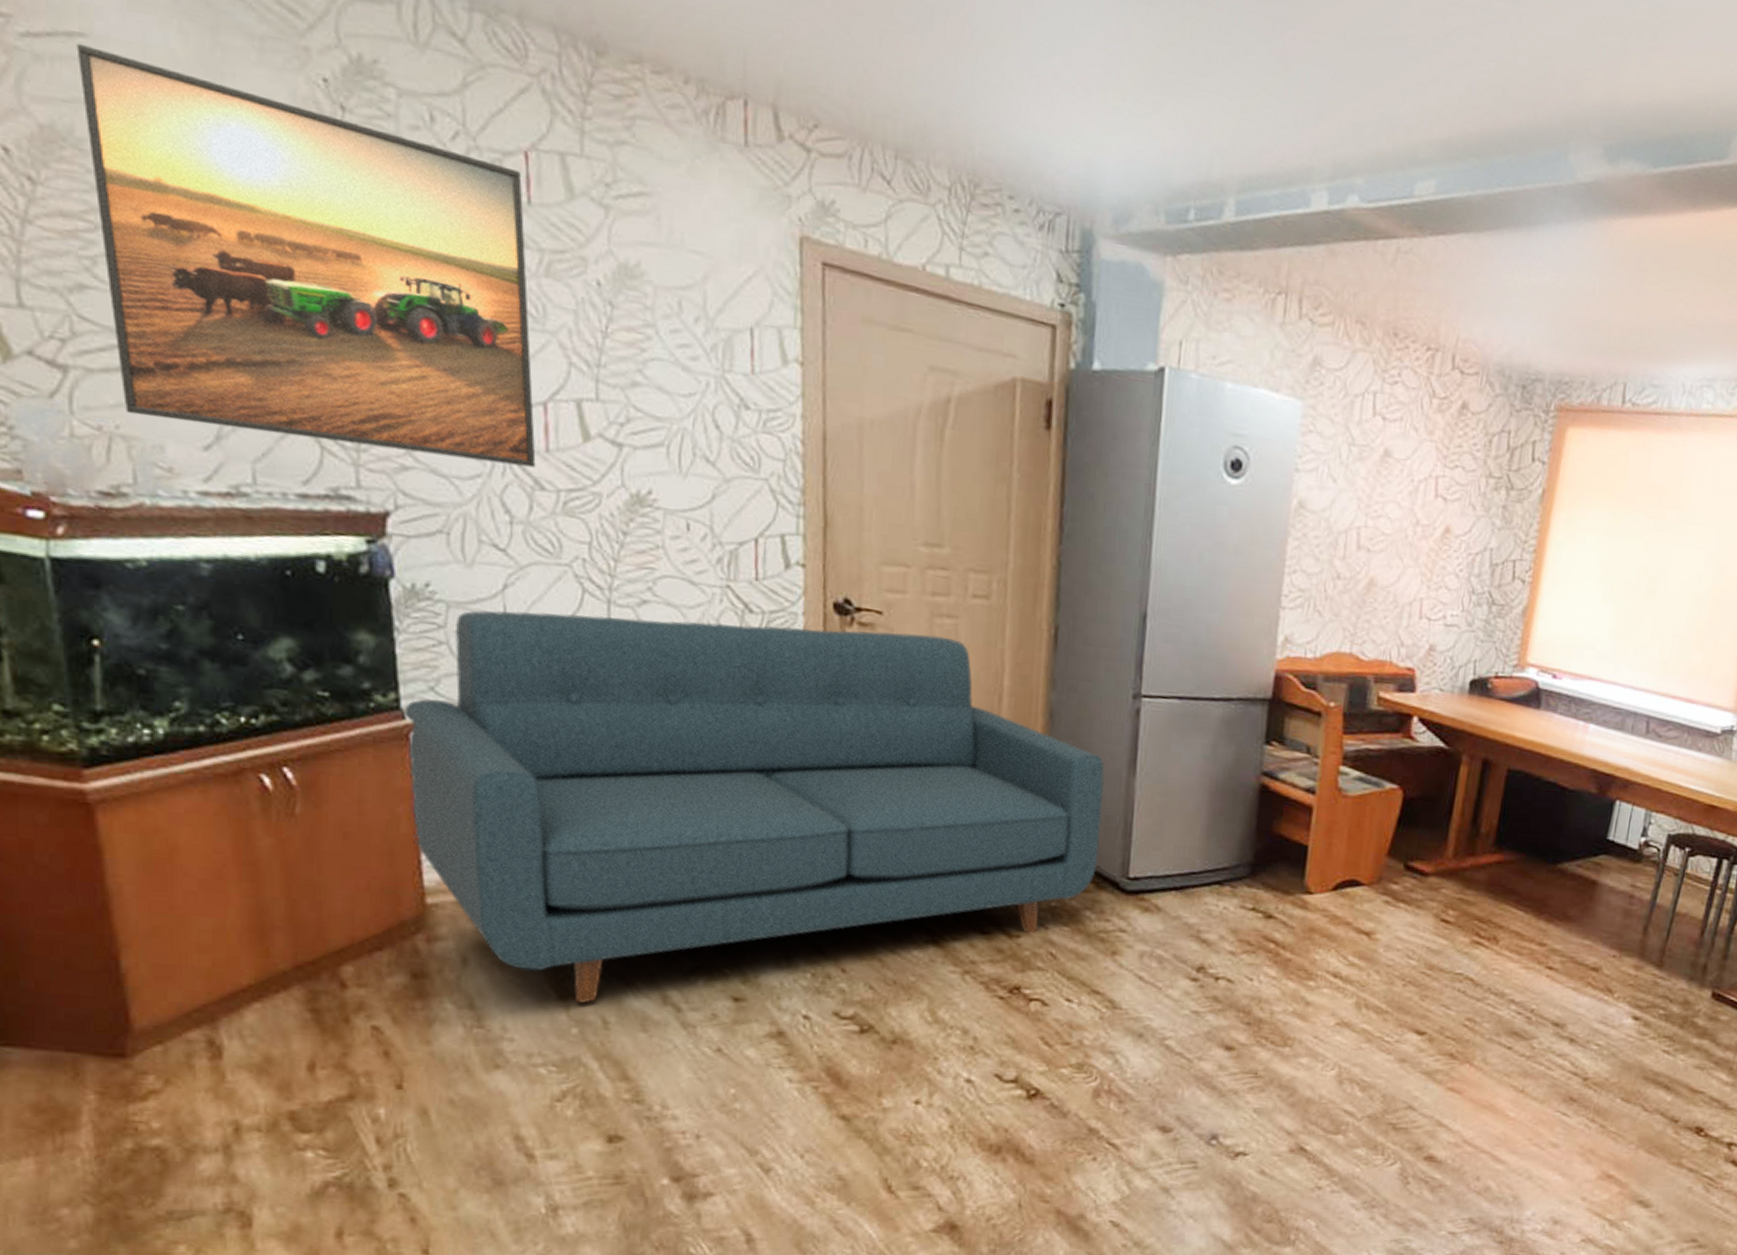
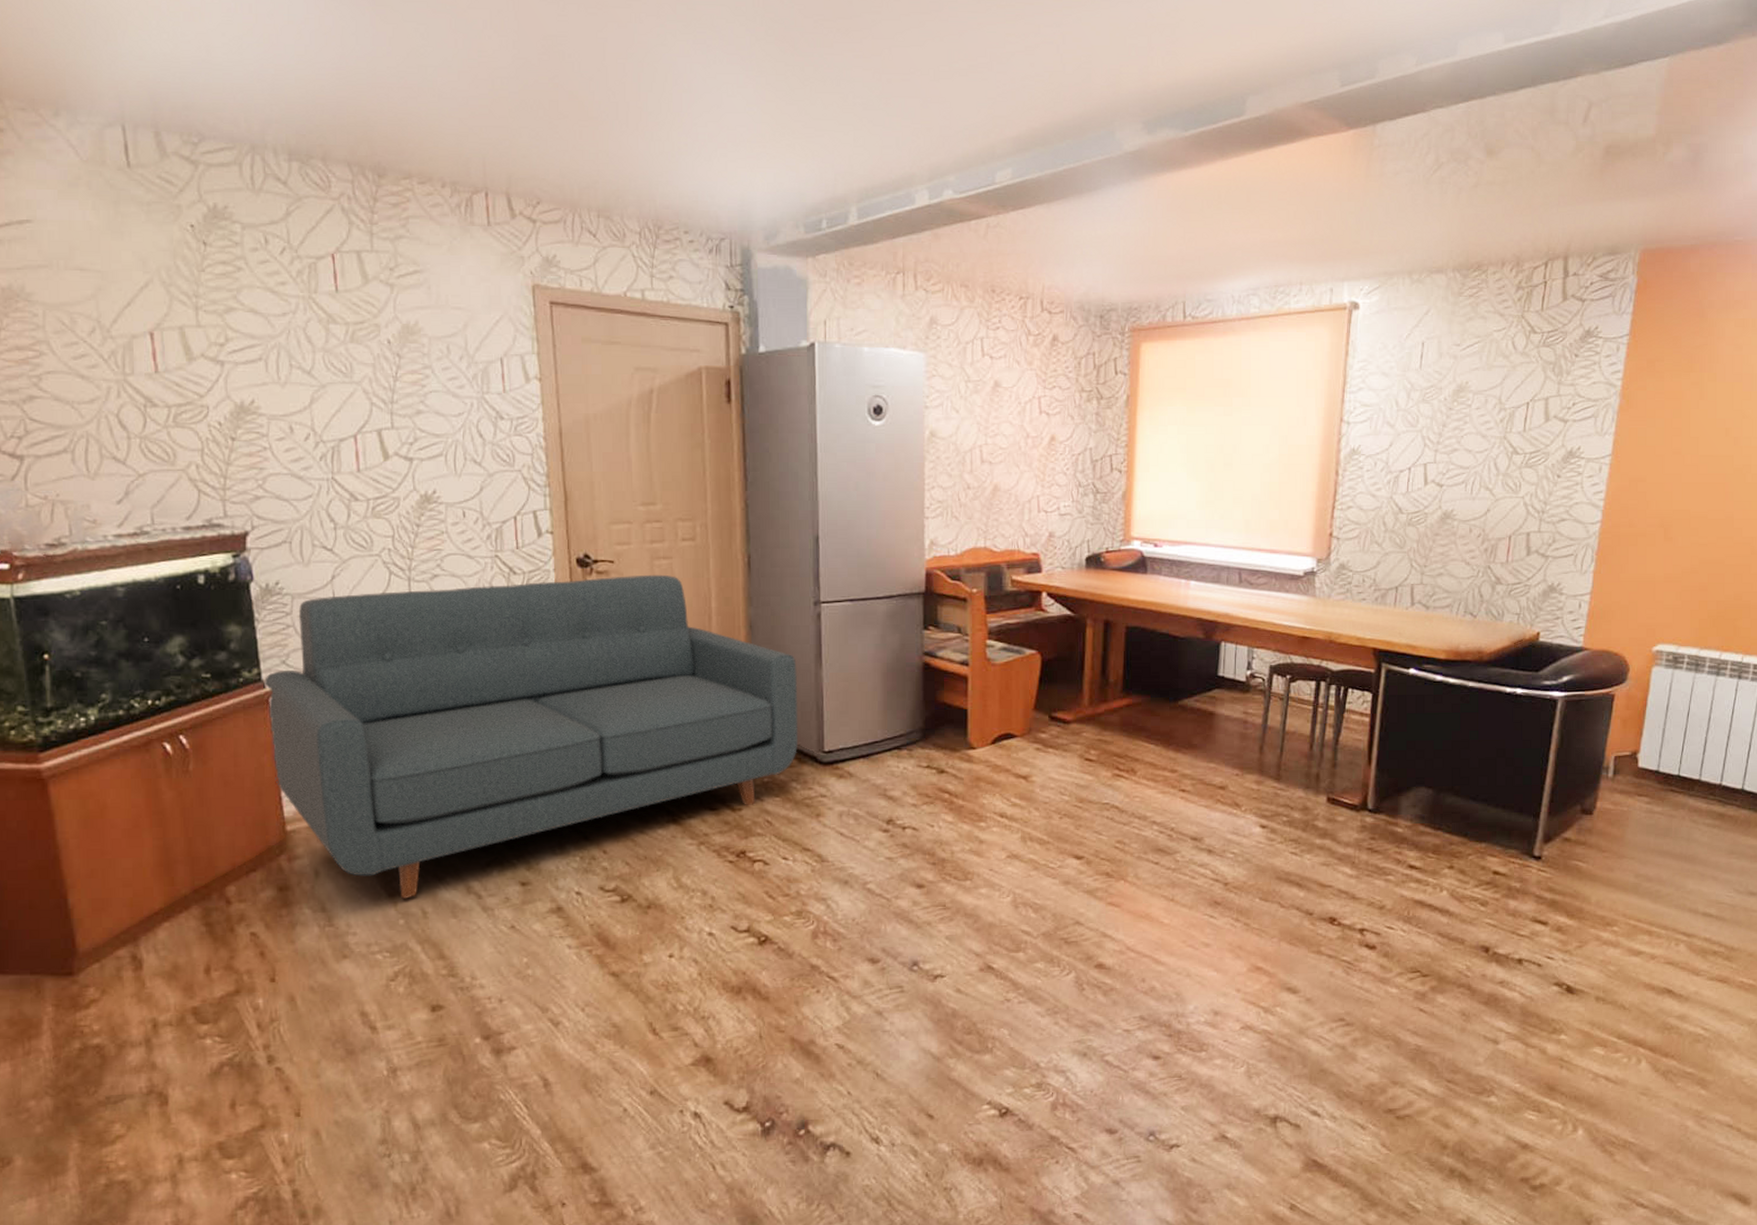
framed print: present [76,43,536,468] -> none [25,227,351,485]

